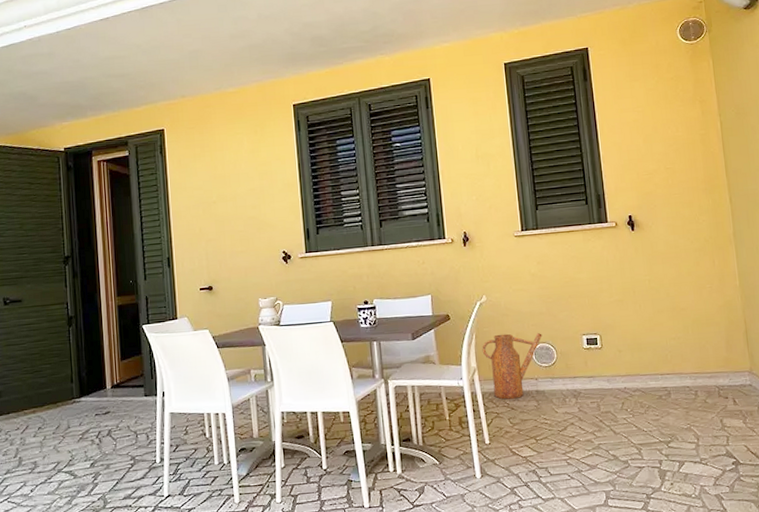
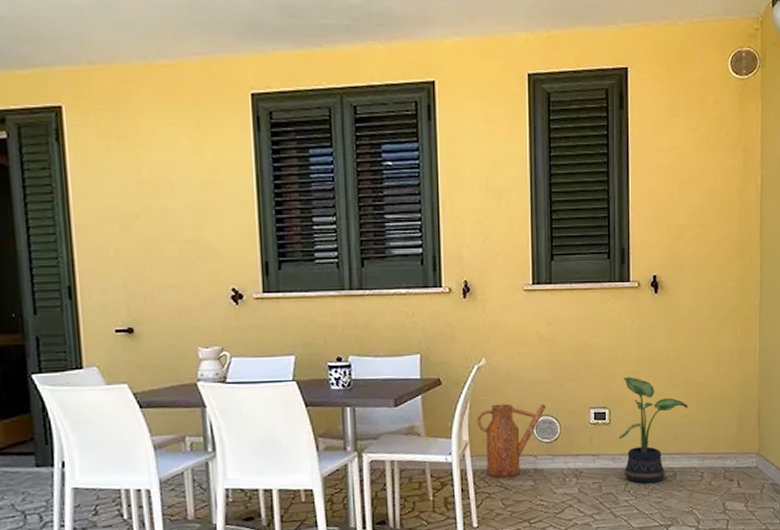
potted plant: none [611,305,675,403] -> present [618,376,688,484]

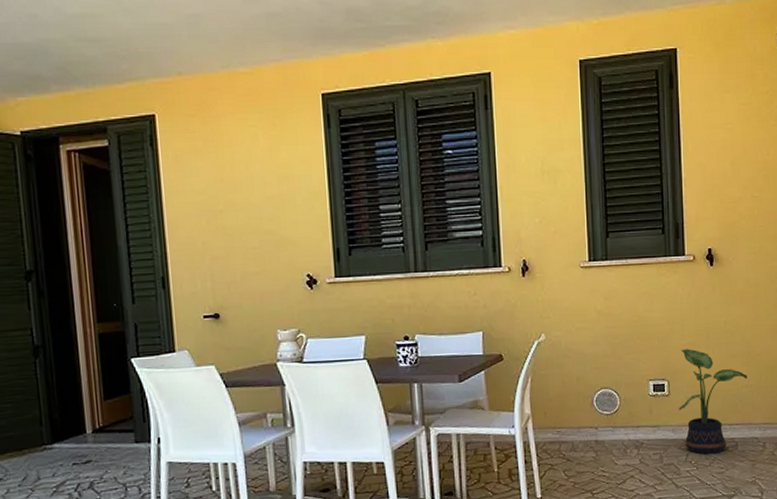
watering can: present [476,403,546,478] -> none [538,377,605,450]

